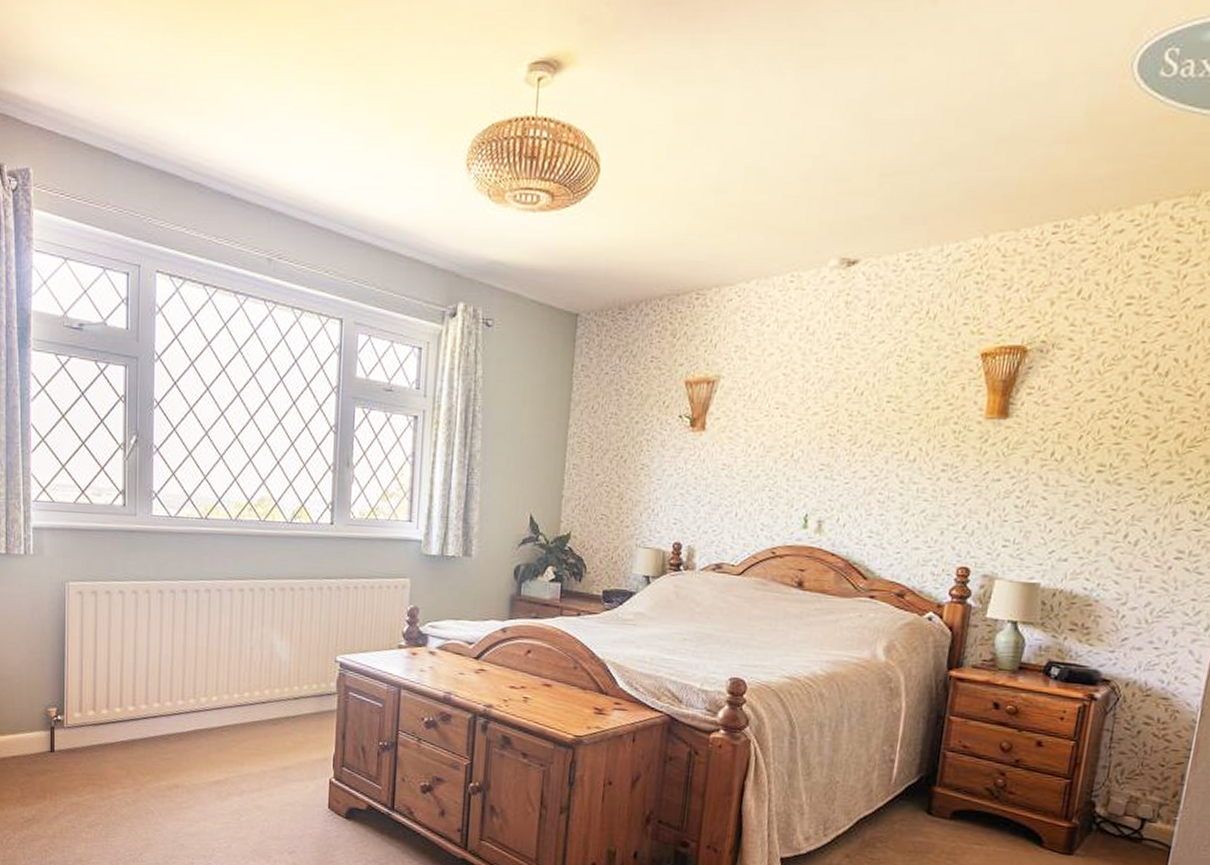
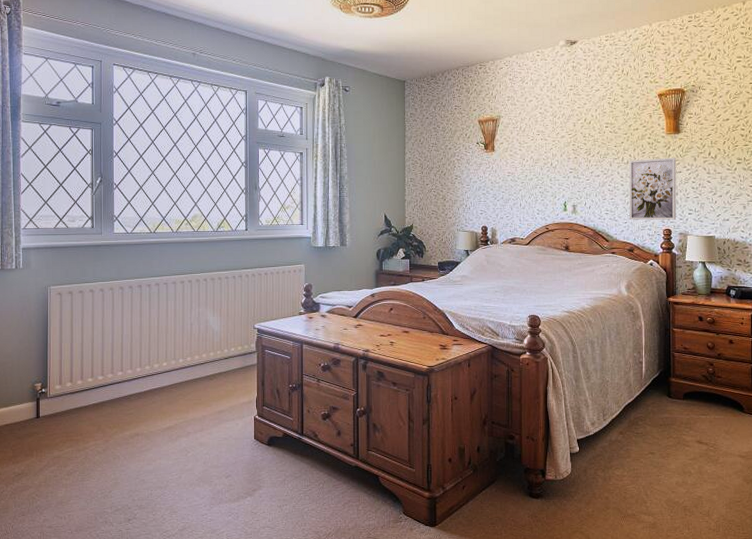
wall art: none [904,456,996,554] -> present [629,158,677,220]

